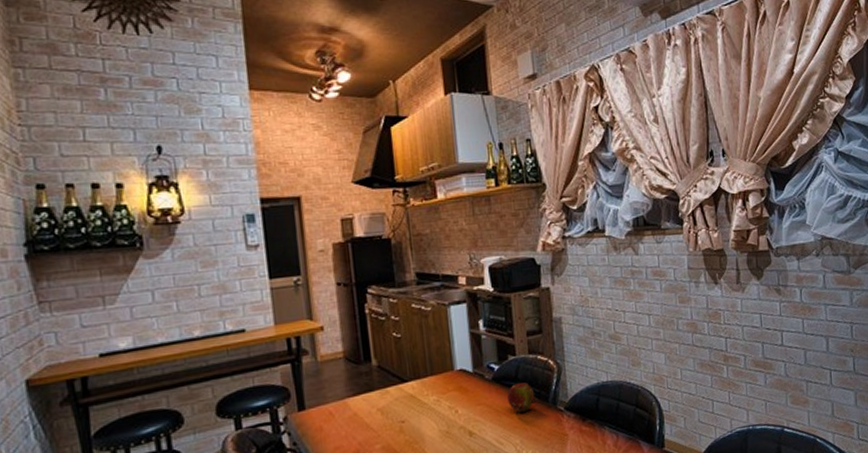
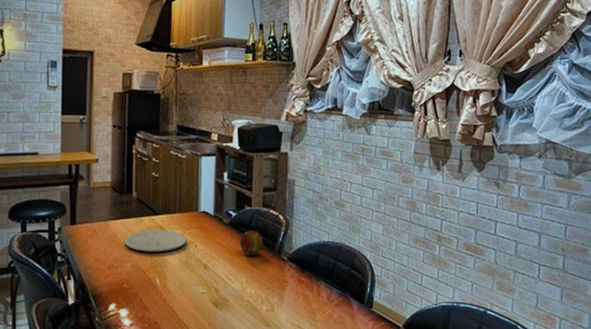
plate: none [368,398,445,429] -> present [124,230,187,252]

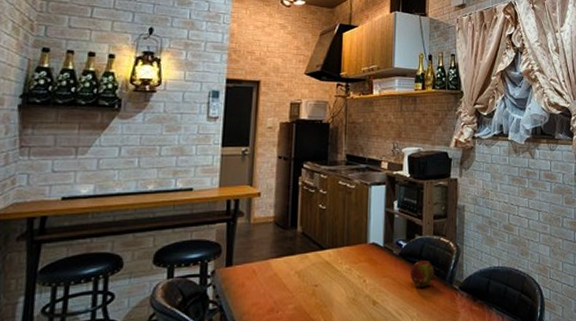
plate: present [124,230,187,252] -> none [286,266,355,292]

